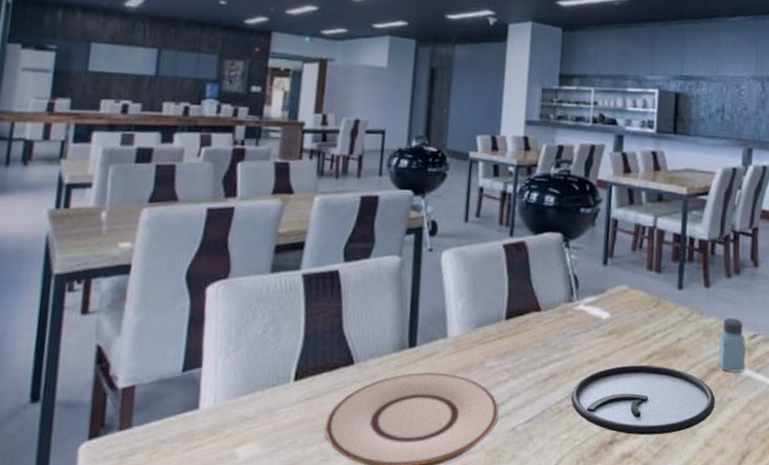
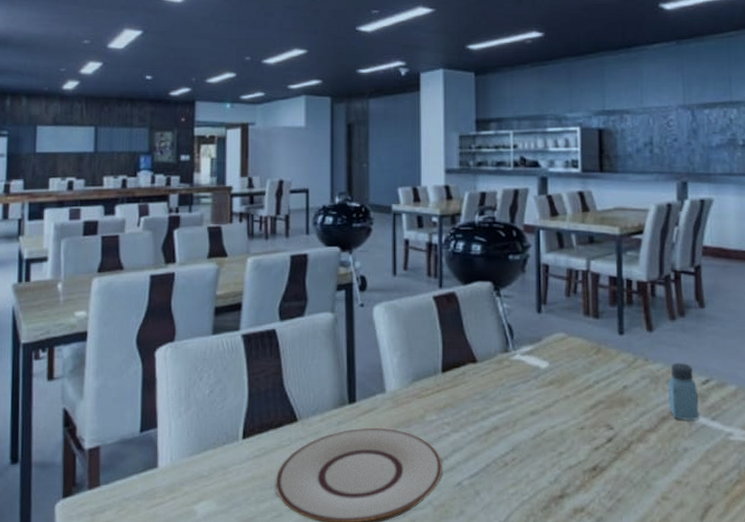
plate: present [571,364,715,435] -> none [516,415,670,488]

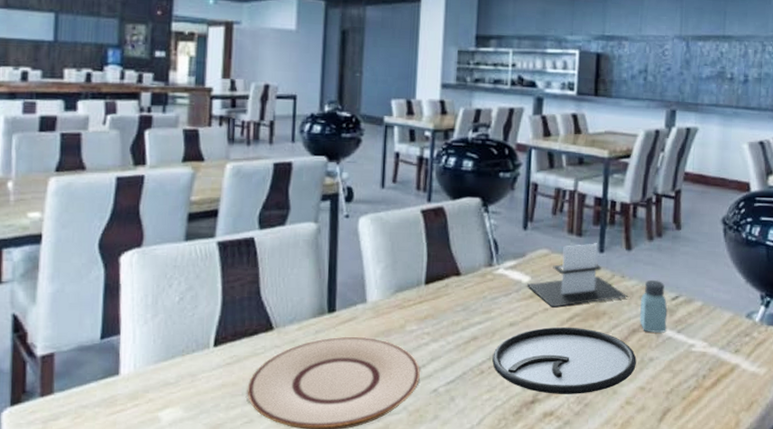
plate: none [516,415,670,488] -> present [492,326,637,394]
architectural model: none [545,325,653,394] -> present [526,243,628,307]

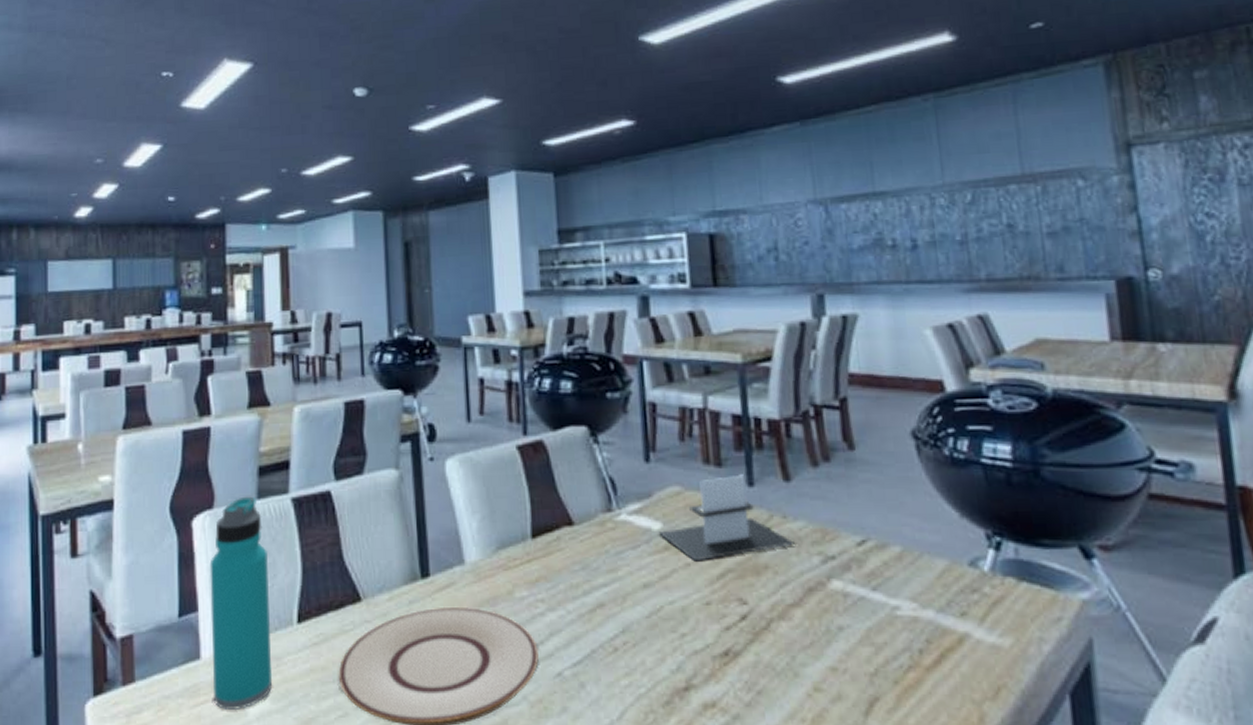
water bottle: none [130,238,191,418] -> present [209,496,273,711]
plate: present [492,326,637,394] -> none [626,586,821,678]
saltshaker: present [640,279,668,334] -> none [813,519,856,593]

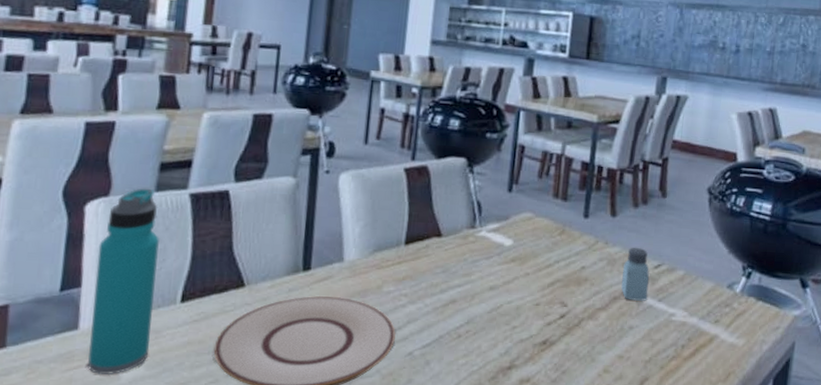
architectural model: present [658,474,795,562] -> none [508,208,610,272]
saltshaker: none [813,519,856,593] -> present [621,247,650,302]

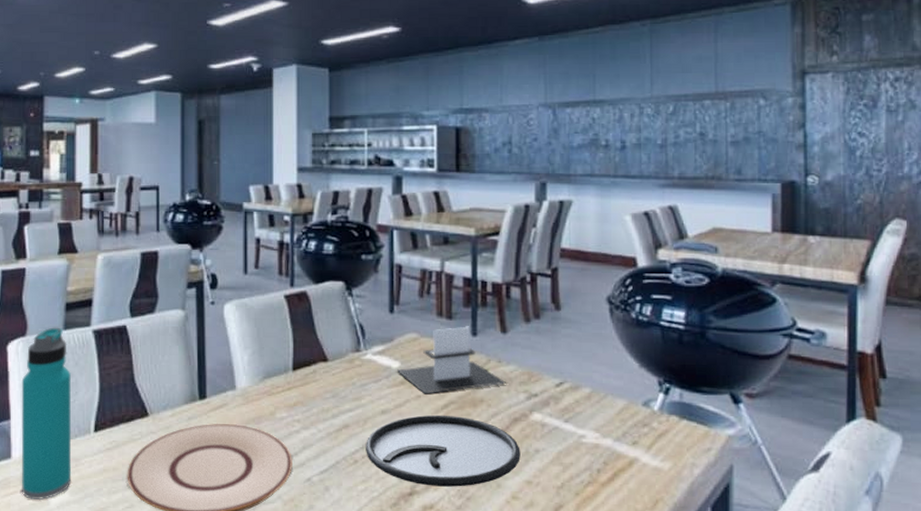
plate: none [470,292,617,361] -> present [366,414,521,487]
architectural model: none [508,208,610,272] -> present [396,326,506,394]
saltshaker: present [621,247,650,302] -> none [521,364,552,423]

